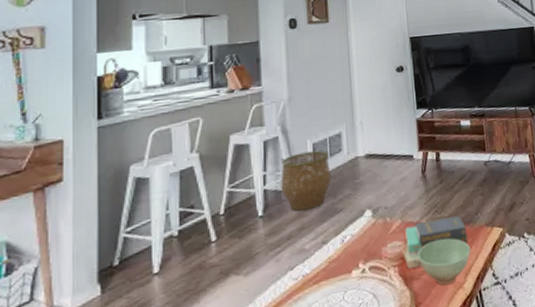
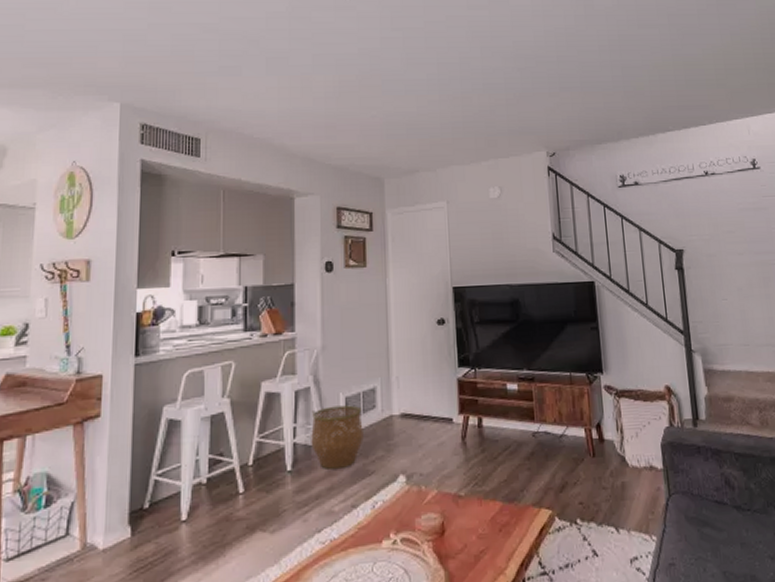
books: present [402,216,468,269] -> none [437,491,511,546]
bowl: present [417,238,471,286] -> none [454,515,515,569]

